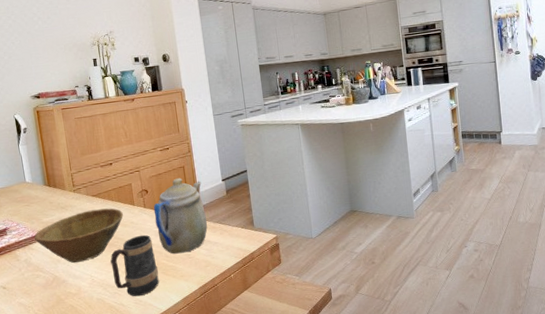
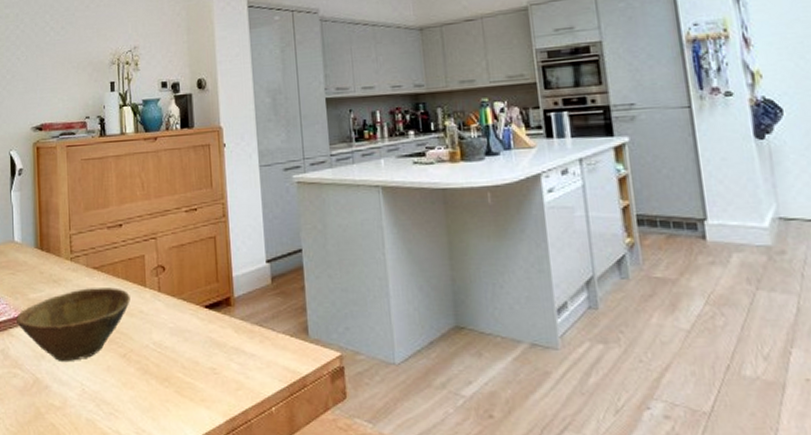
mug: present [110,234,159,297] -> none [108,331,171,424]
teapot: present [153,178,208,254] -> none [170,252,242,365]

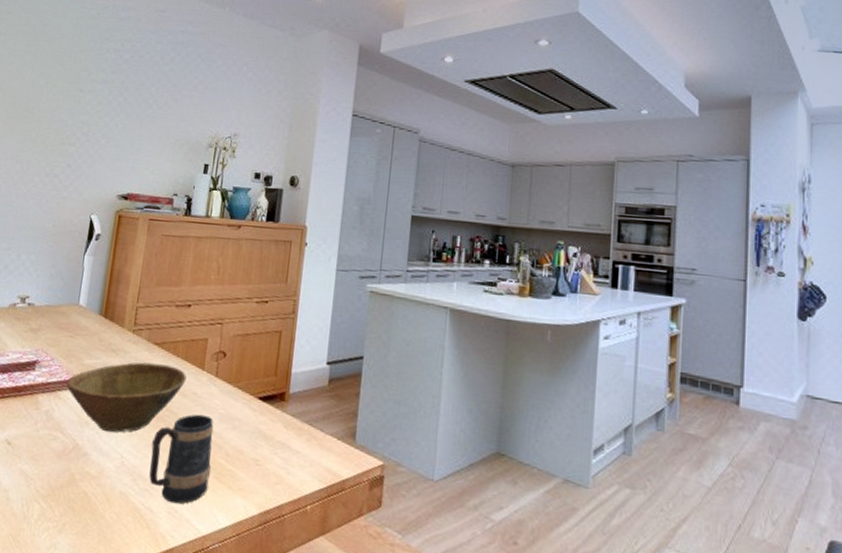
mug: none [108,331,171,424] -> present [149,414,214,504]

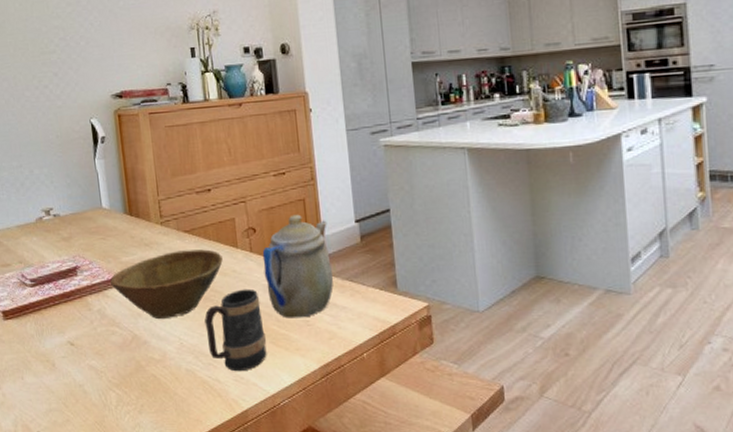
teapot: none [223,345,299,456] -> present [262,214,334,319]

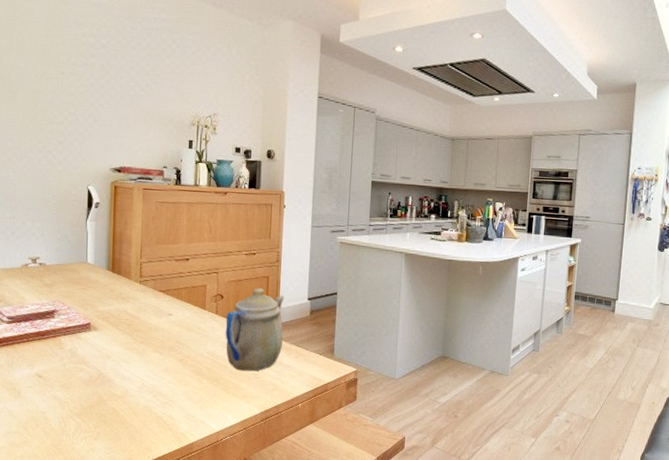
bowl: present [110,249,223,320] -> none [85,306,191,363]
mug: present [204,288,267,372] -> none [167,343,218,411]

